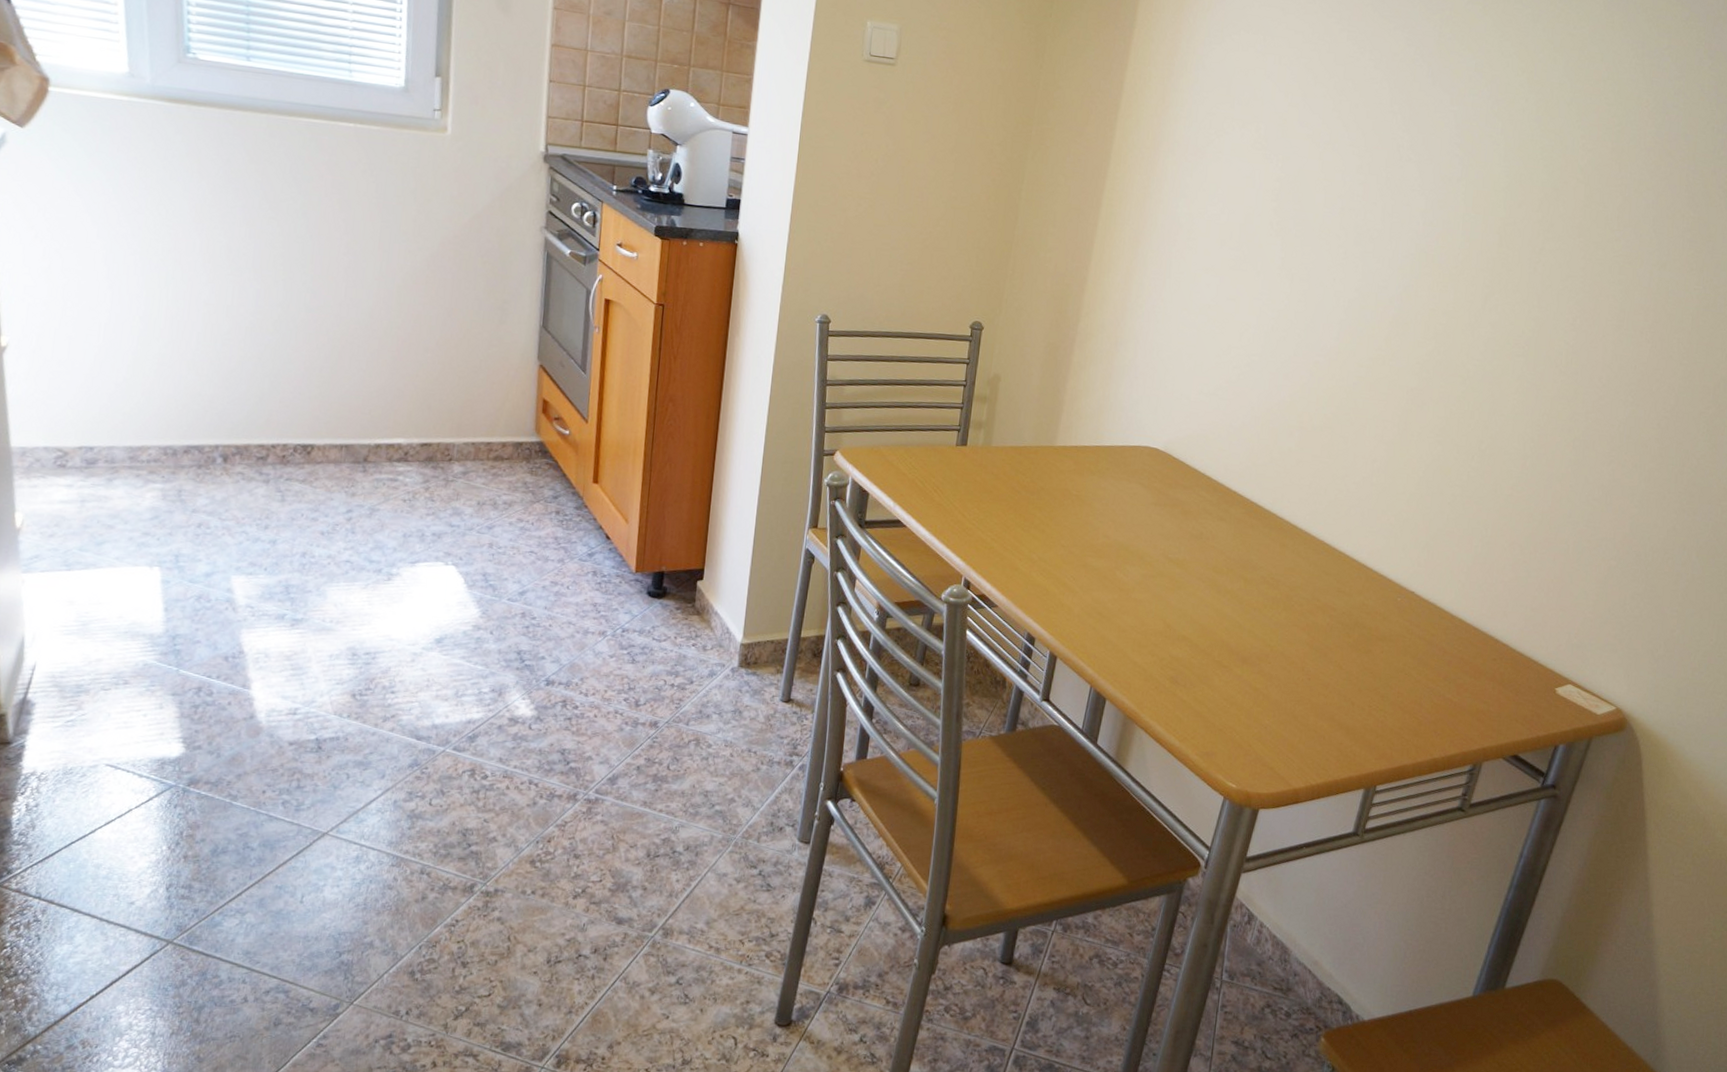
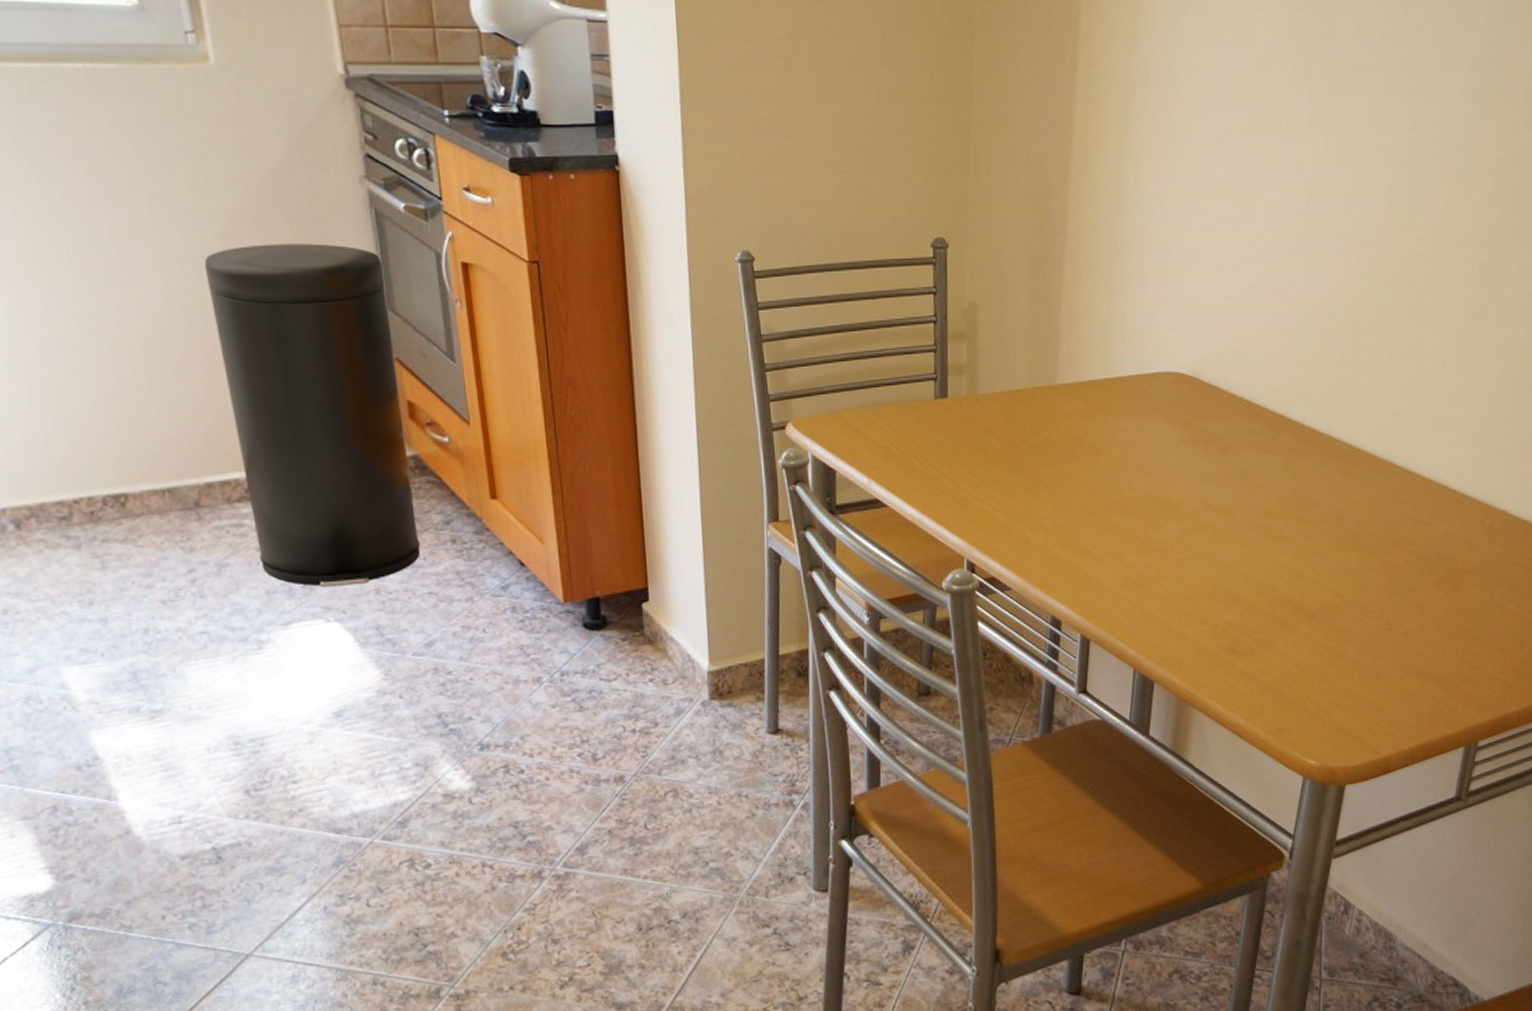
pedal bin: none [404,268,545,539] -> present [204,244,421,588]

